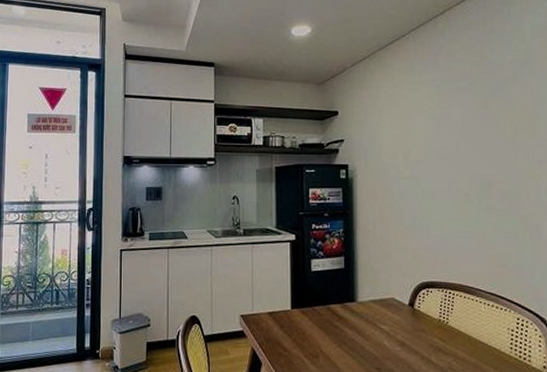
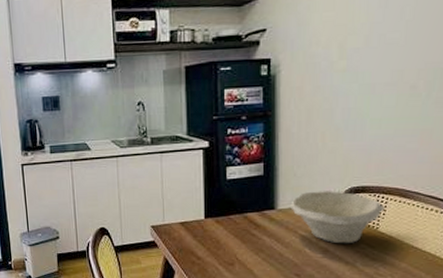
bowl: none [369,285,452,338] -> present [290,191,385,244]

